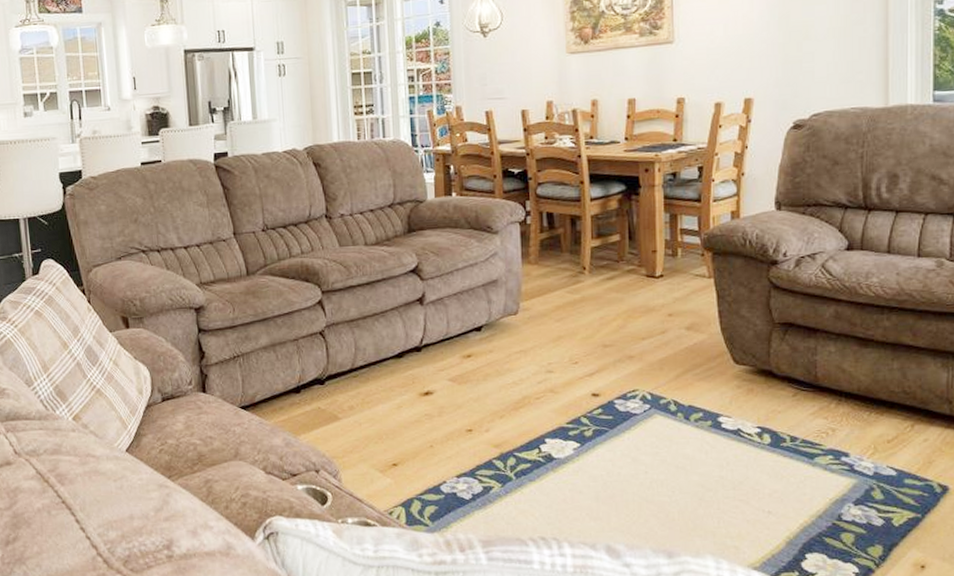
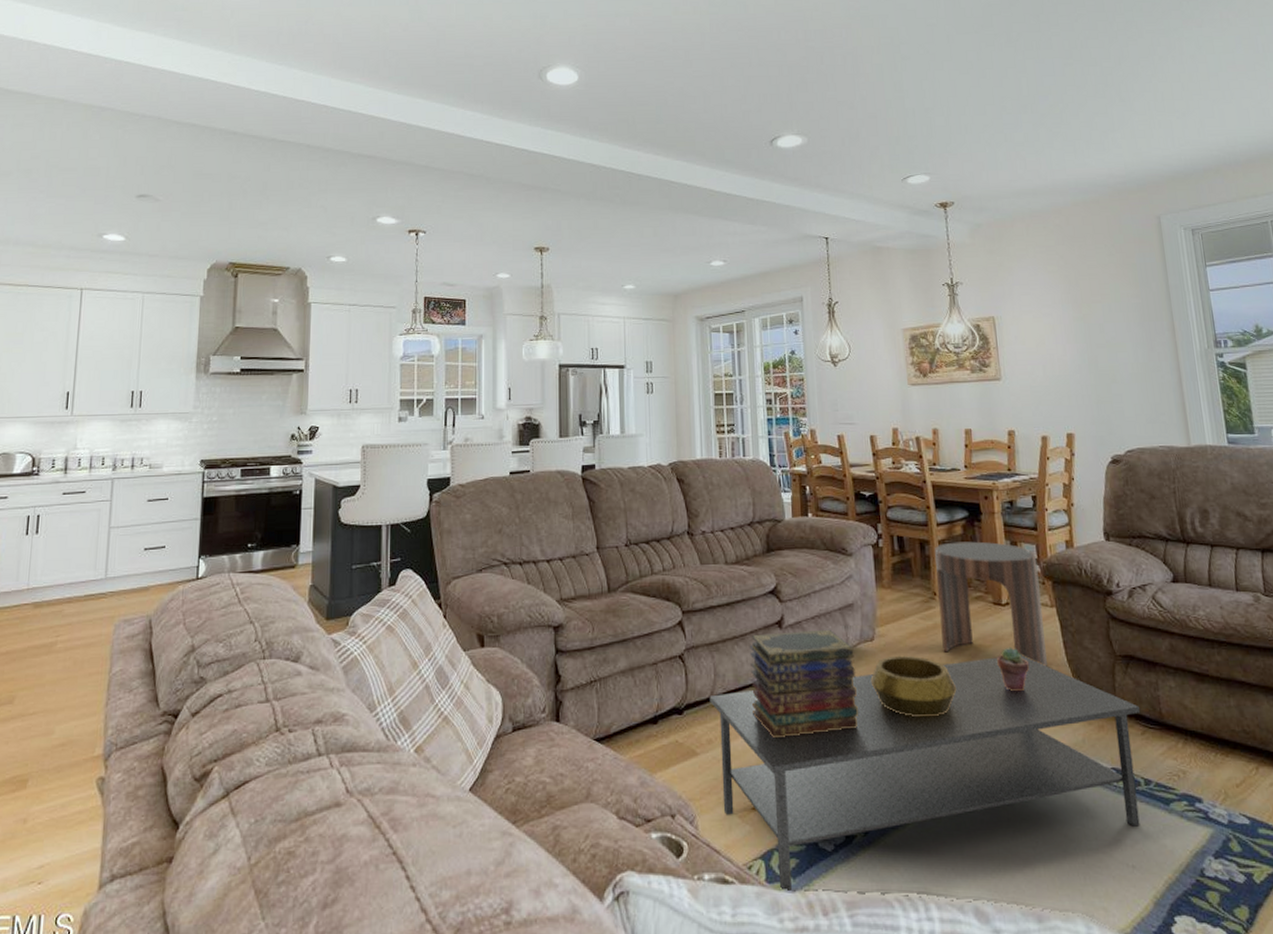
coffee table: none [350,324,795,533] -> present [709,655,1141,892]
book stack: none [390,304,500,405] -> present [750,629,859,739]
decorative bowl: none [513,327,602,384] -> present [870,655,957,718]
side table: none [587,215,699,335] -> present [935,541,1047,667]
potted succulent: none [646,317,680,359] -> present [997,647,1030,692]

